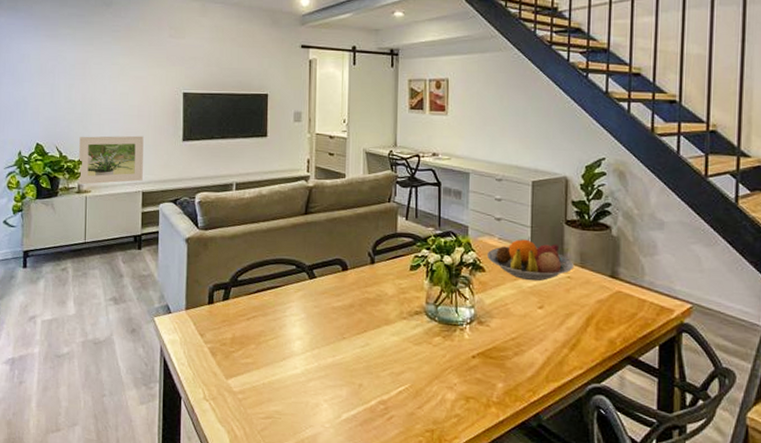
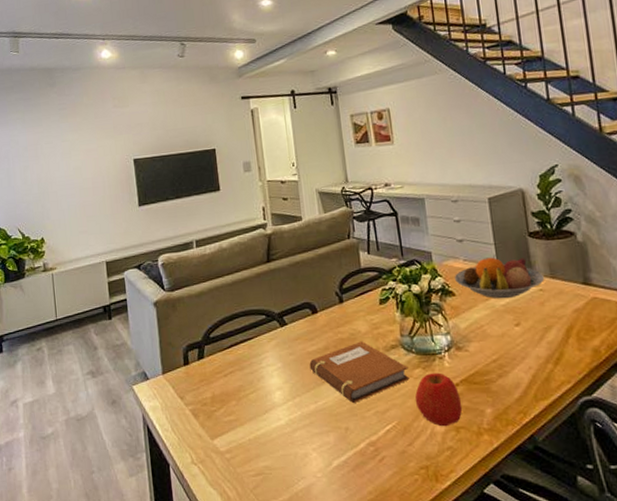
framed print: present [78,135,144,185] -> none [39,206,105,263]
notebook: none [332,303,429,362] -> present [309,341,410,403]
apple: none [430,342,476,395] -> present [414,372,463,427]

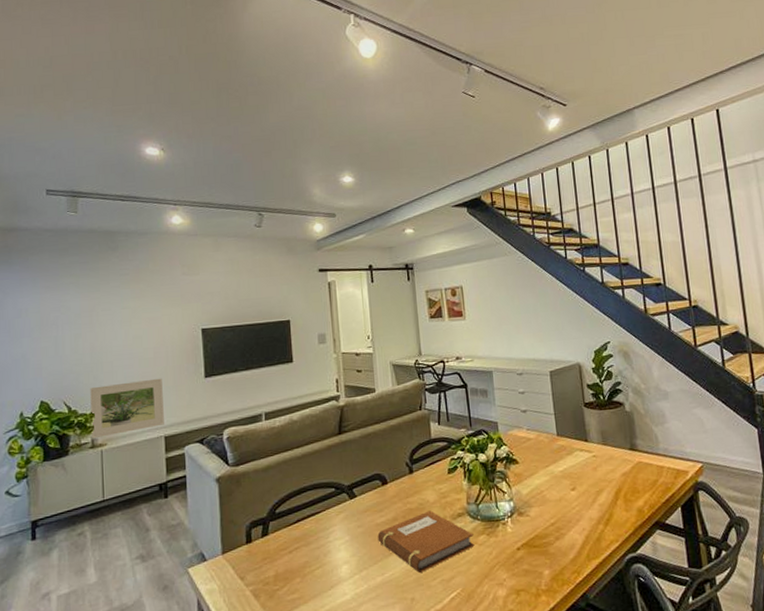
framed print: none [39,206,105,263] -> present [90,378,164,439]
apple: present [414,372,463,427] -> none [479,538,523,591]
fruit bowl: present [454,254,545,299] -> none [517,423,598,466]

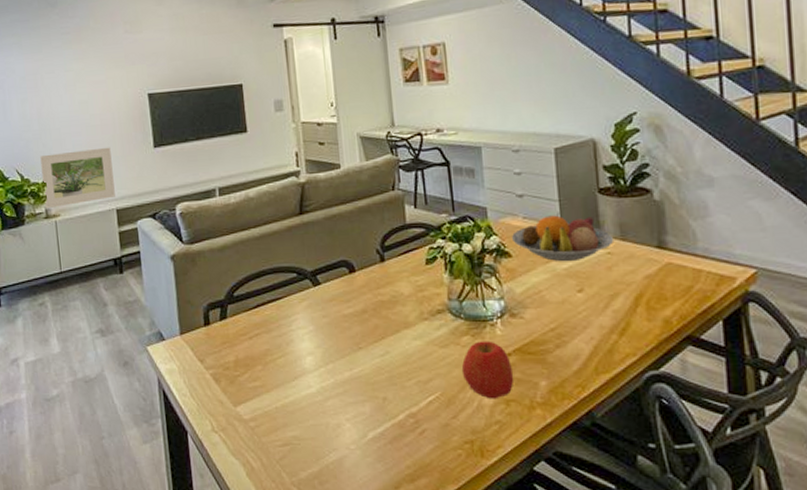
notebook: present [377,510,475,573] -> none [344,304,457,371]
apple: none [479,538,523,591] -> present [461,341,514,399]
fruit bowl: none [517,423,598,466] -> present [511,212,614,262]

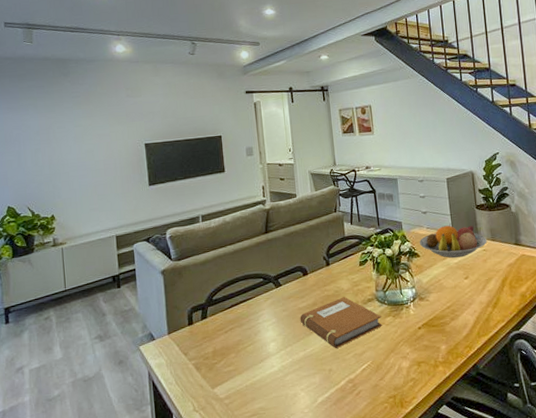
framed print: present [40,147,115,209] -> none [50,186,115,239]
notebook: none [344,304,457,371] -> present [300,297,382,348]
apple: present [461,341,514,399] -> none [386,319,423,363]

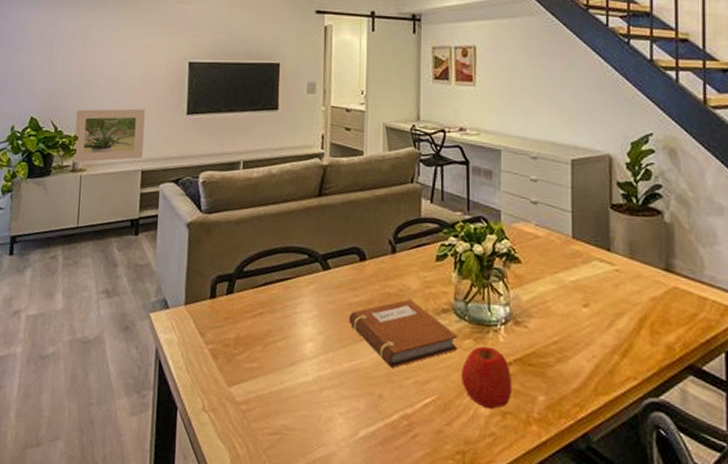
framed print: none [50,186,115,239] -> present [73,108,145,163]
apple: none [386,319,423,363] -> present [460,346,513,410]
fruit bowl: present [419,223,488,258] -> none [522,223,623,275]

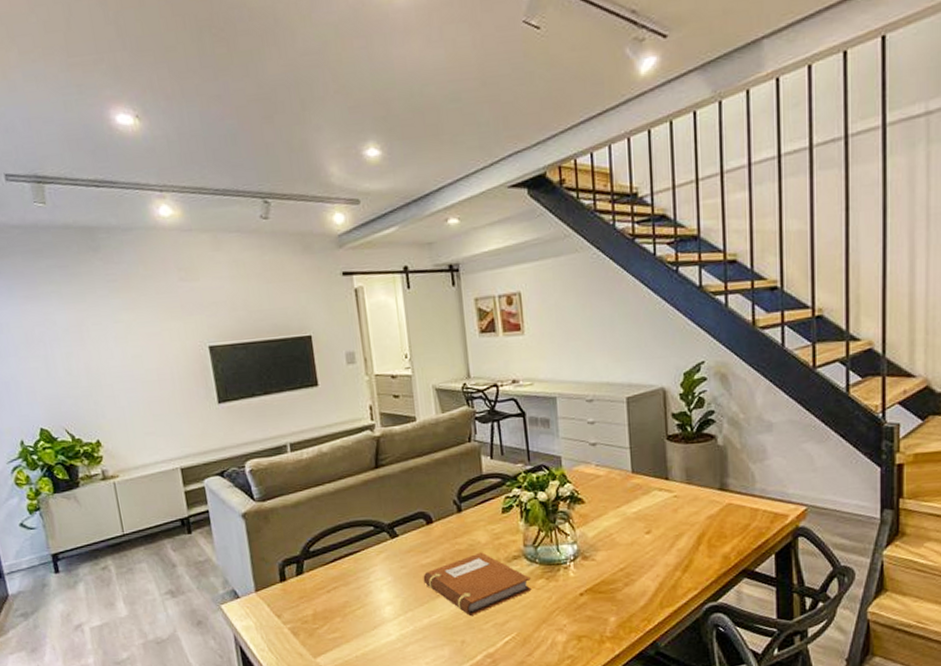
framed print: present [73,108,145,163] -> none [92,403,179,470]
apple: present [460,346,513,410] -> none [536,582,586,637]

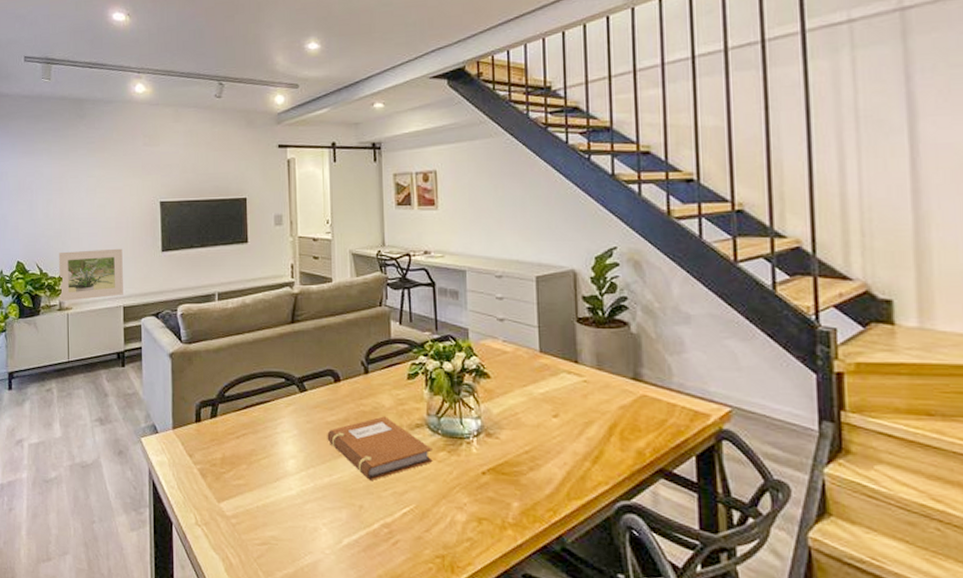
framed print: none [92,403,179,470] -> present [59,248,123,302]

